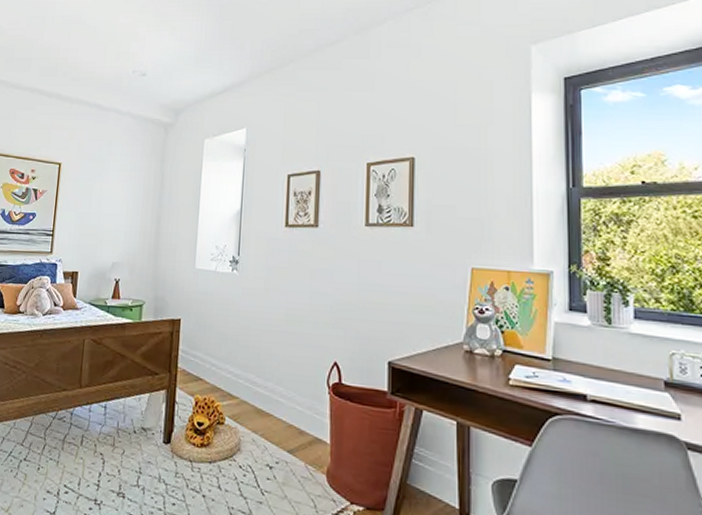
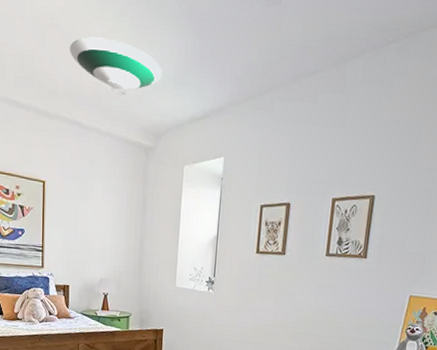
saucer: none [94,28,183,72] -> present [70,37,162,90]

